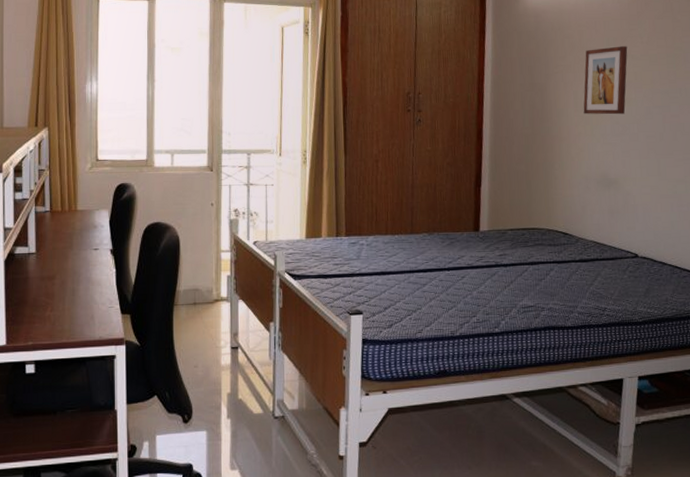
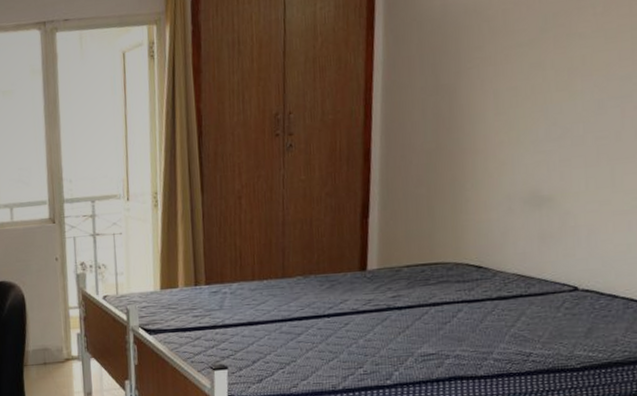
wall art: present [583,46,628,115] -> none [506,21,573,118]

